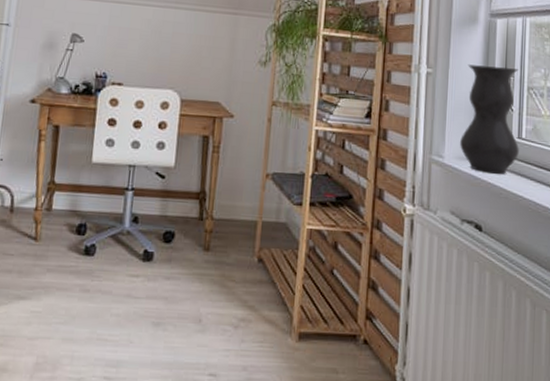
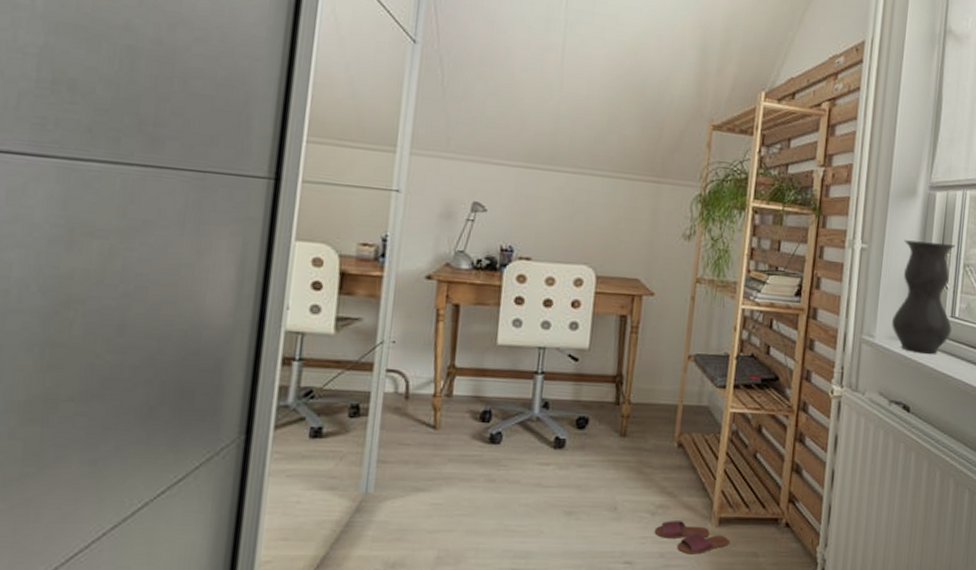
slippers: none [237,334,311,369] -> present [654,521,731,555]

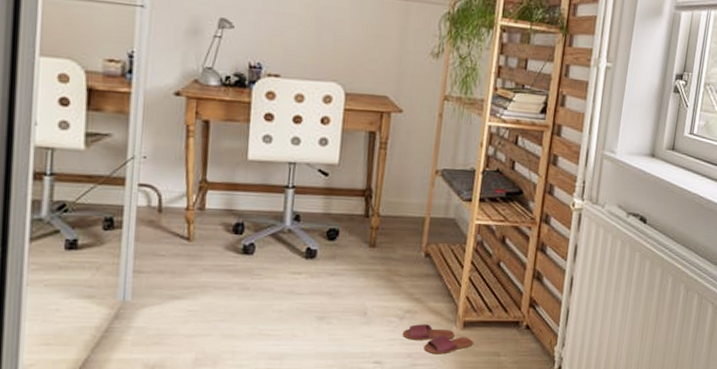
vase: present [891,240,956,354] -> none [632,59,698,169]

